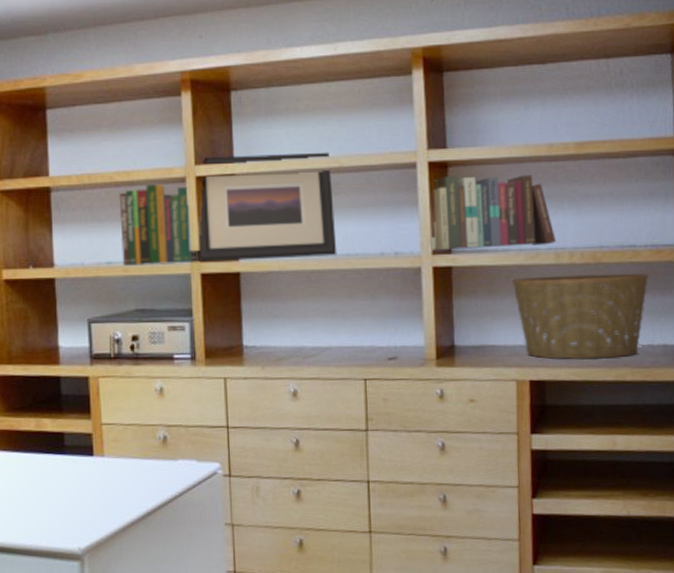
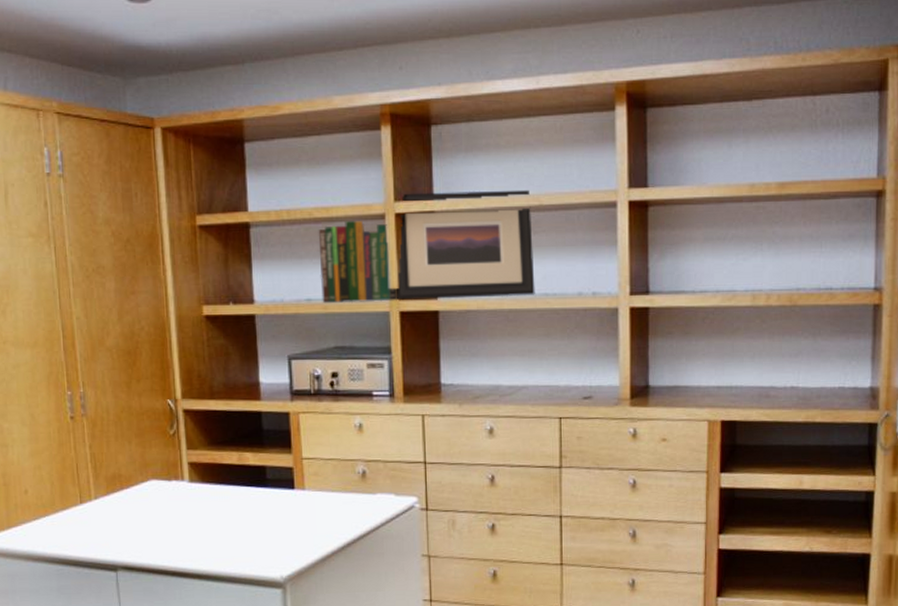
books: present [430,174,556,250] -> none [628,215,753,291]
basket: present [512,273,649,359] -> none [708,316,843,400]

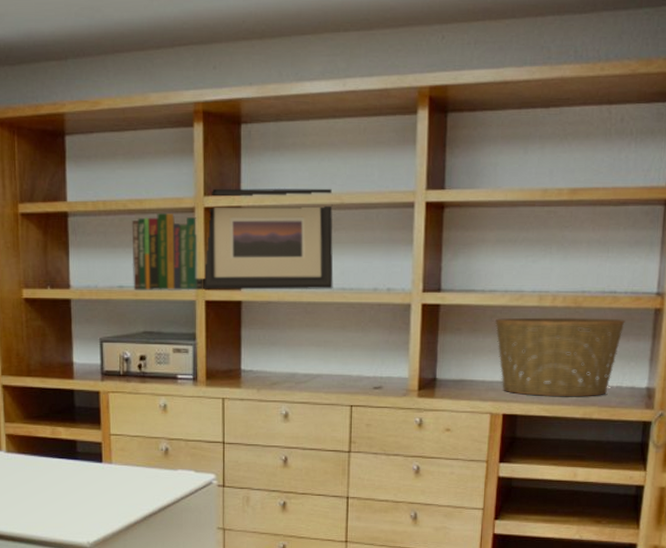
basket: none [708,316,843,400] -> present [495,317,625,396]

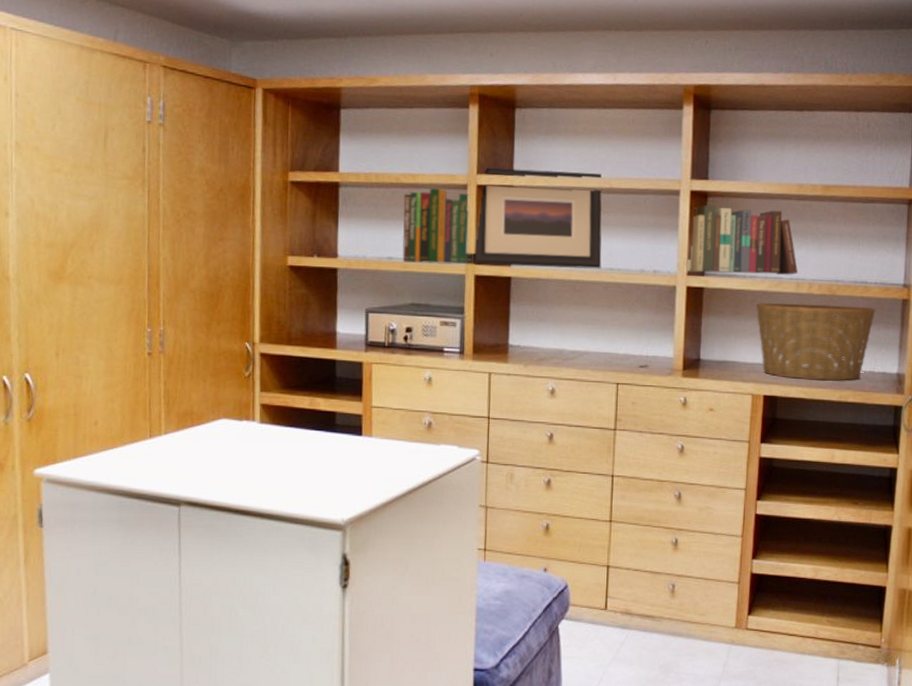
books: none [421,216,541,288] -> present [686,205,798,275]

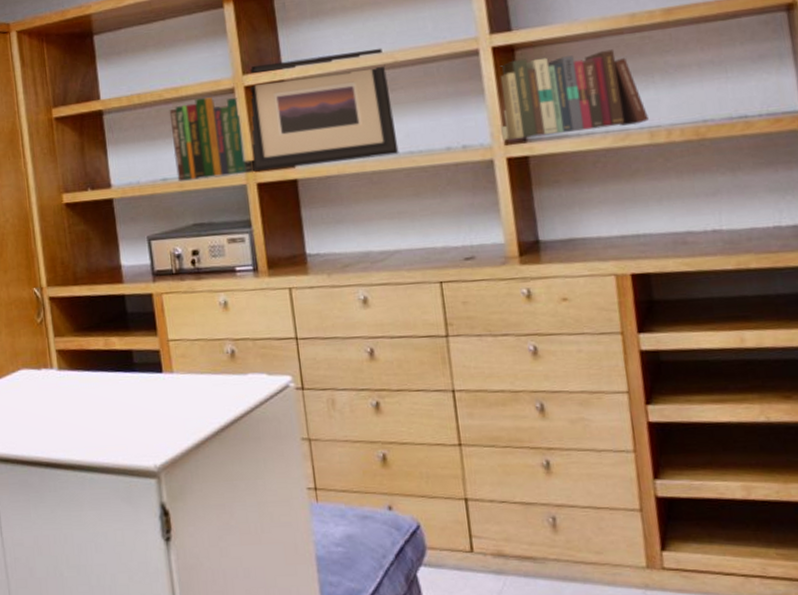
basket: present [756,303,876,380] -> none [600,146,767,249]

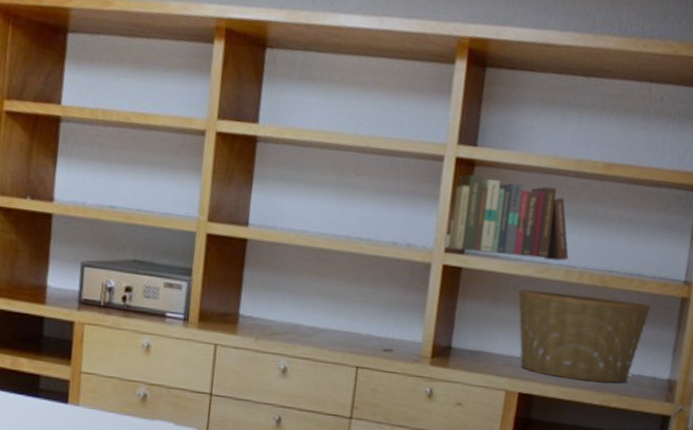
books: present [169,97,260,182] -> none [126,131,213,222]
picture frame: present [249,48,399,172] -> none [206,113,358,238]
basket: none [600,146,767,249] -> present [518,289,651,383]

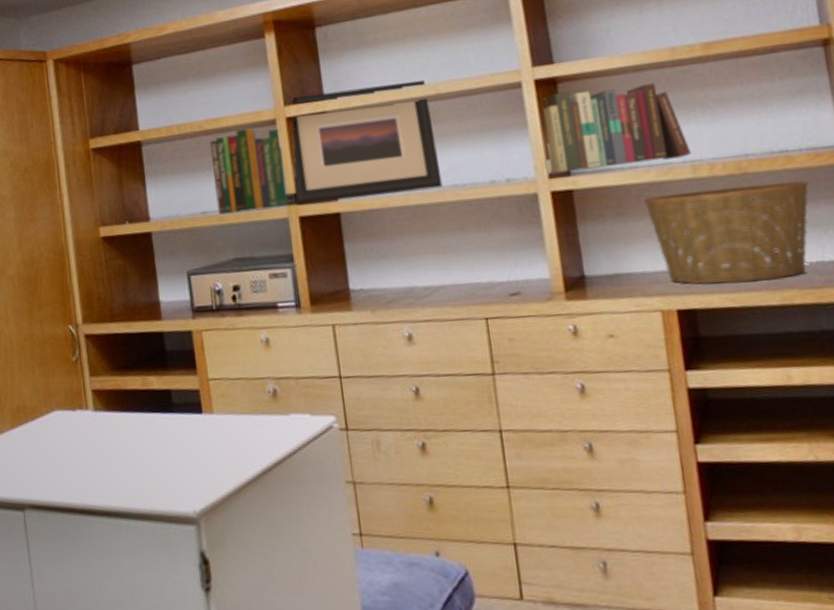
books: none [126,131,213,222] -> present [209,128,302,215]
picture frame: none [206,113,358,238] -> present [291,79,443,205]

